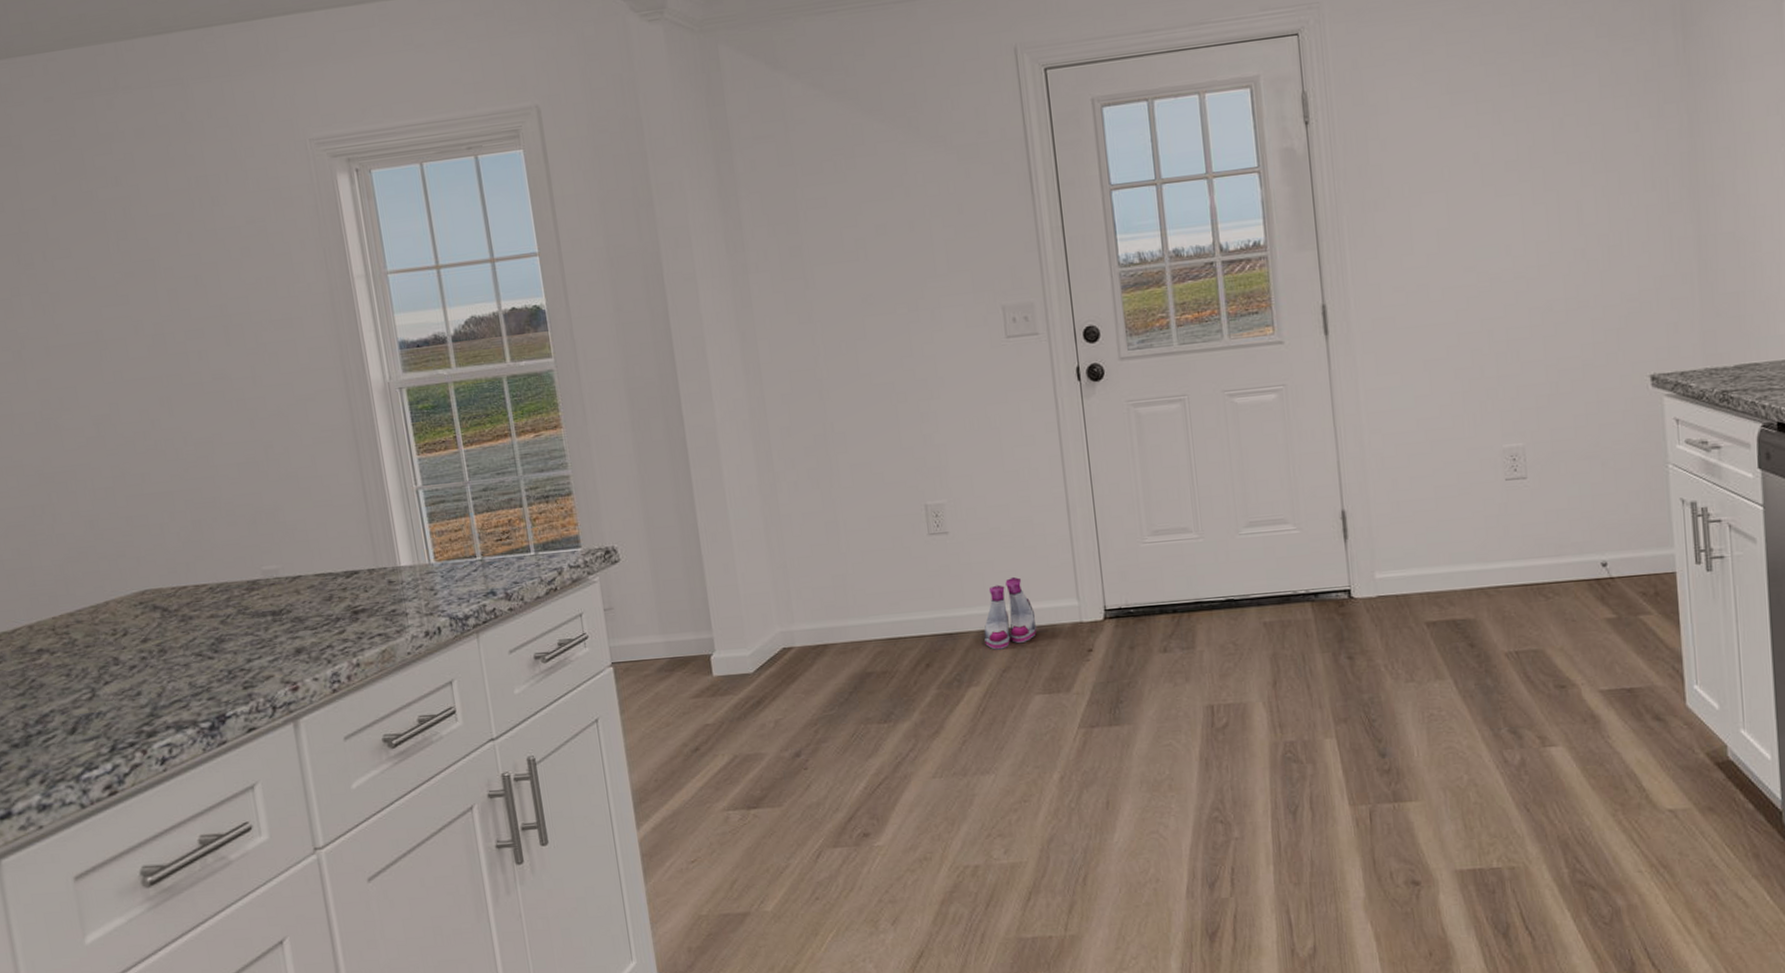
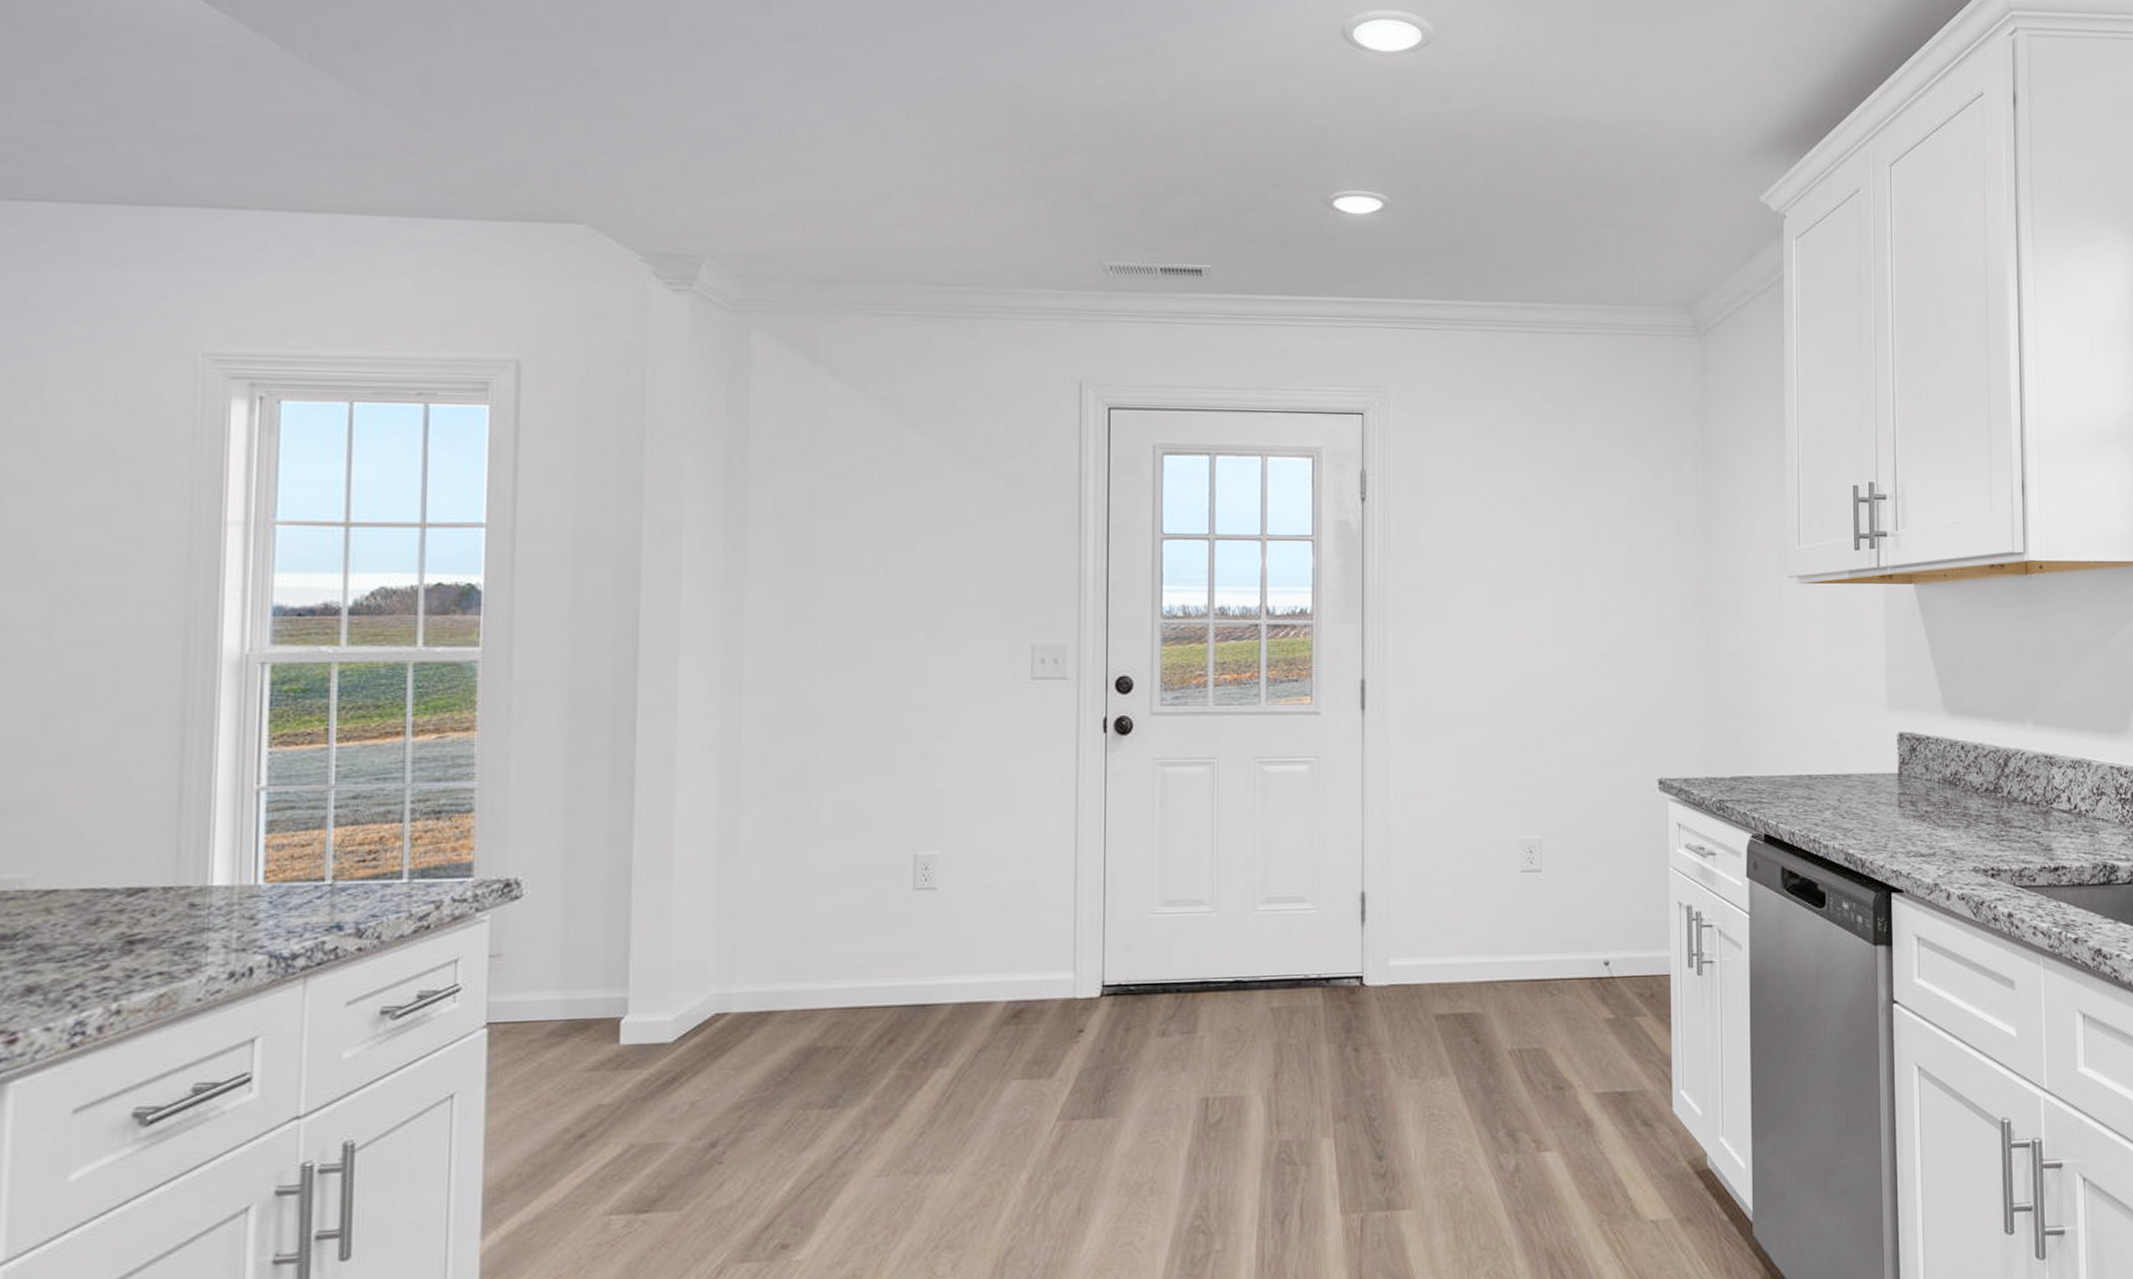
boots: present [984,576,1037,650] -> none [962,942,1024,1026]

